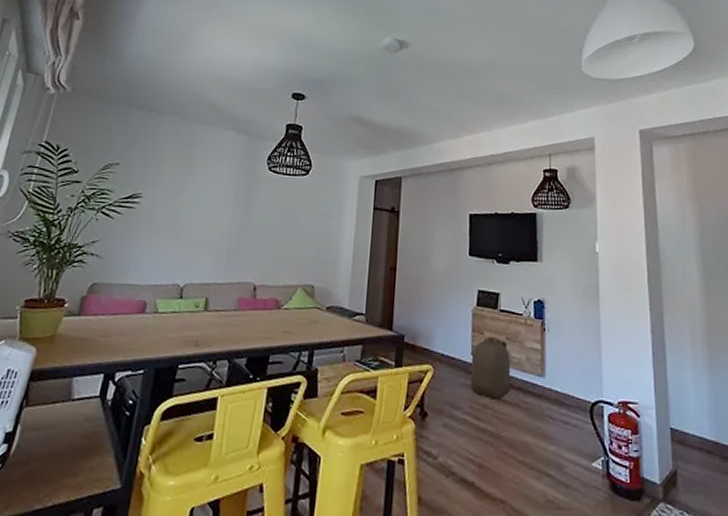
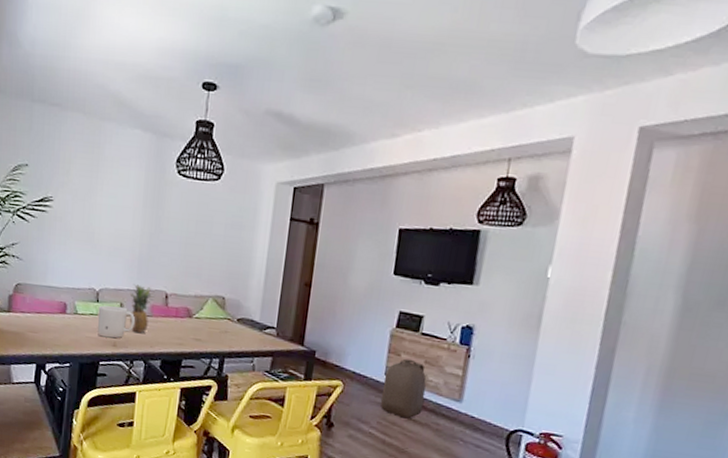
mug: none [178,301,221,337] -> present [97,305,136,339]
fruit: none [214,277,243,330] -> present [129,284,155,333]

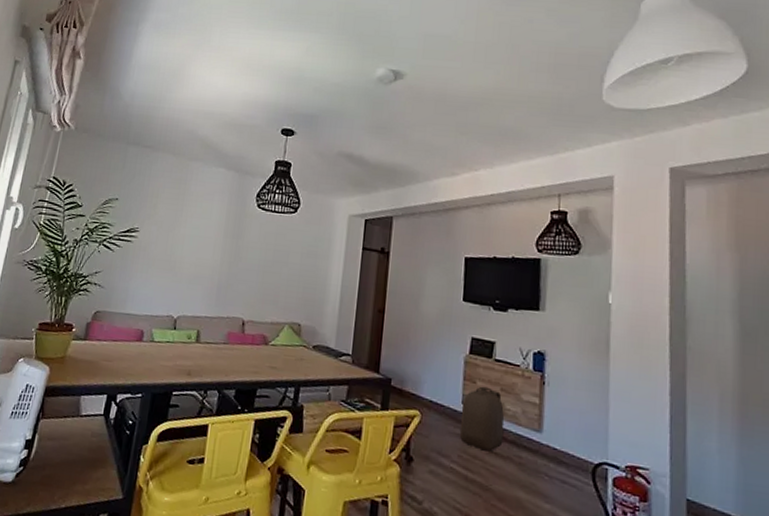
mug: present [97,305,136,339] -> none [172,332,212,367]
fruit: present [129,284,155,333] -> none [205,311,232,361]

